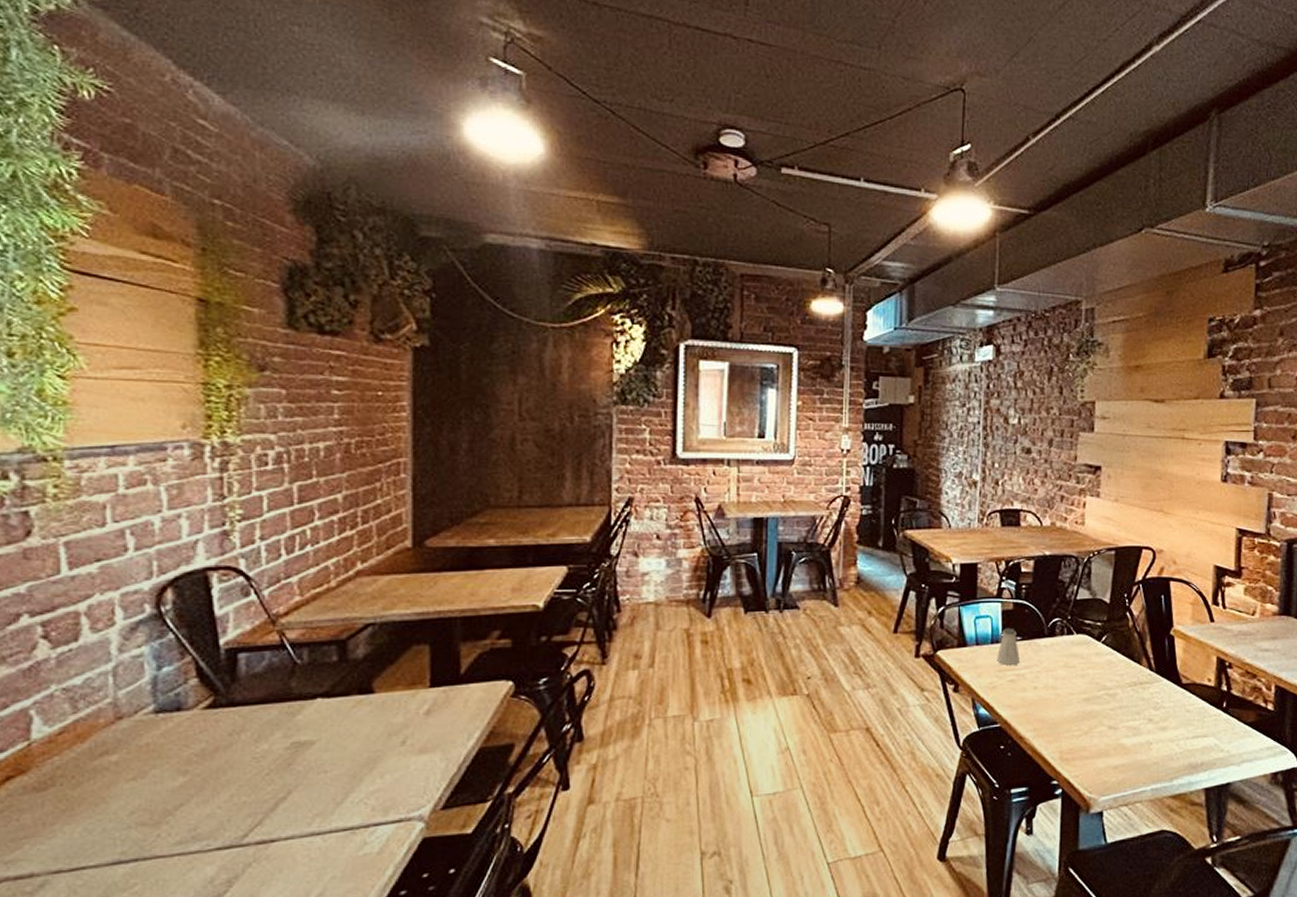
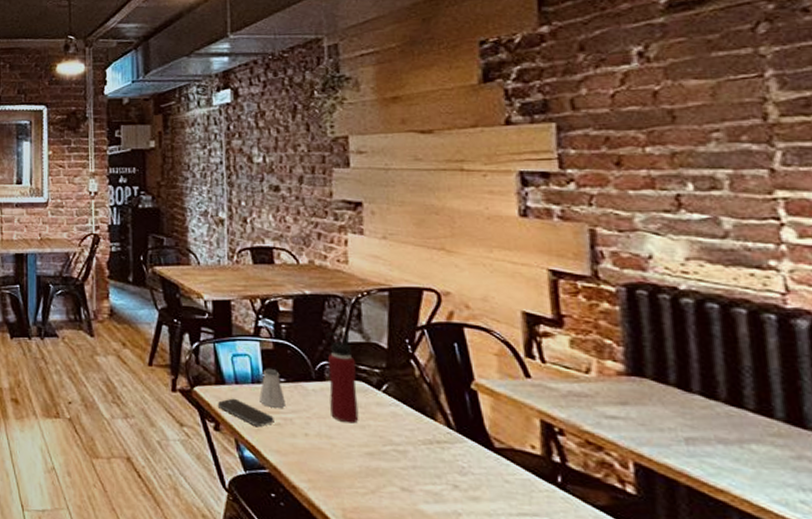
smartphone: none [957,659,1009,685] -> present [217,398,274,427]
water bottle: none [1058,591,1083,674] -> present [325,332,359,424]

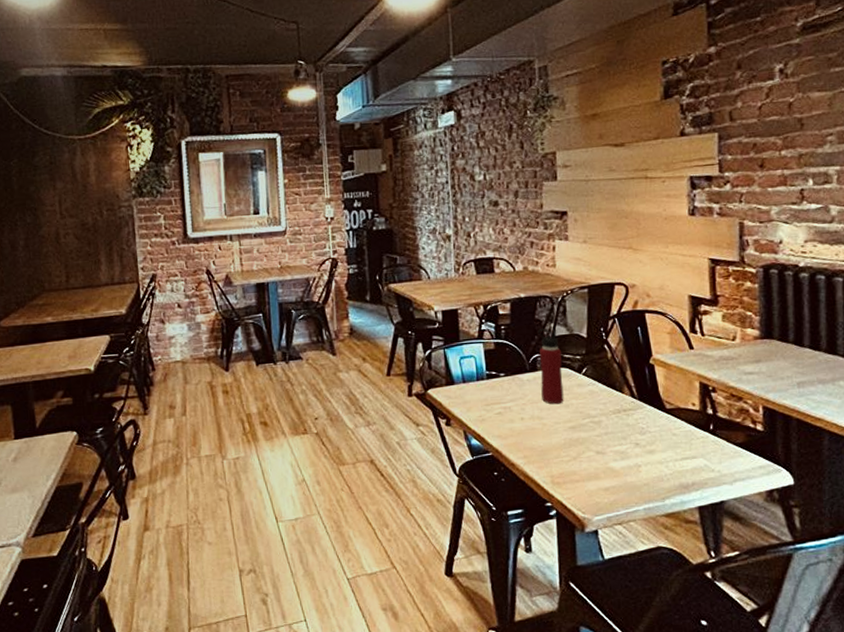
smartphone: present [217,398,274,427] -> none [448,395,496,418]
saltshaker: present [259,368,287,408] -> none [483,365,506,399]

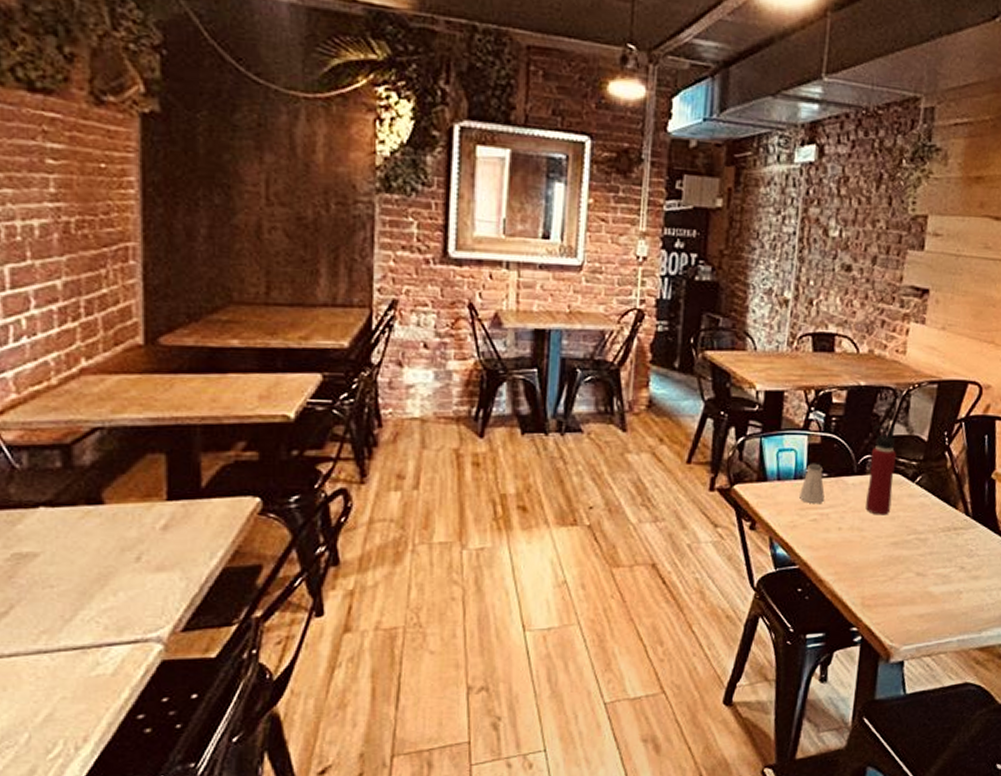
saltshaker: none [483,365,506,399] -> present [800,463,825,503]

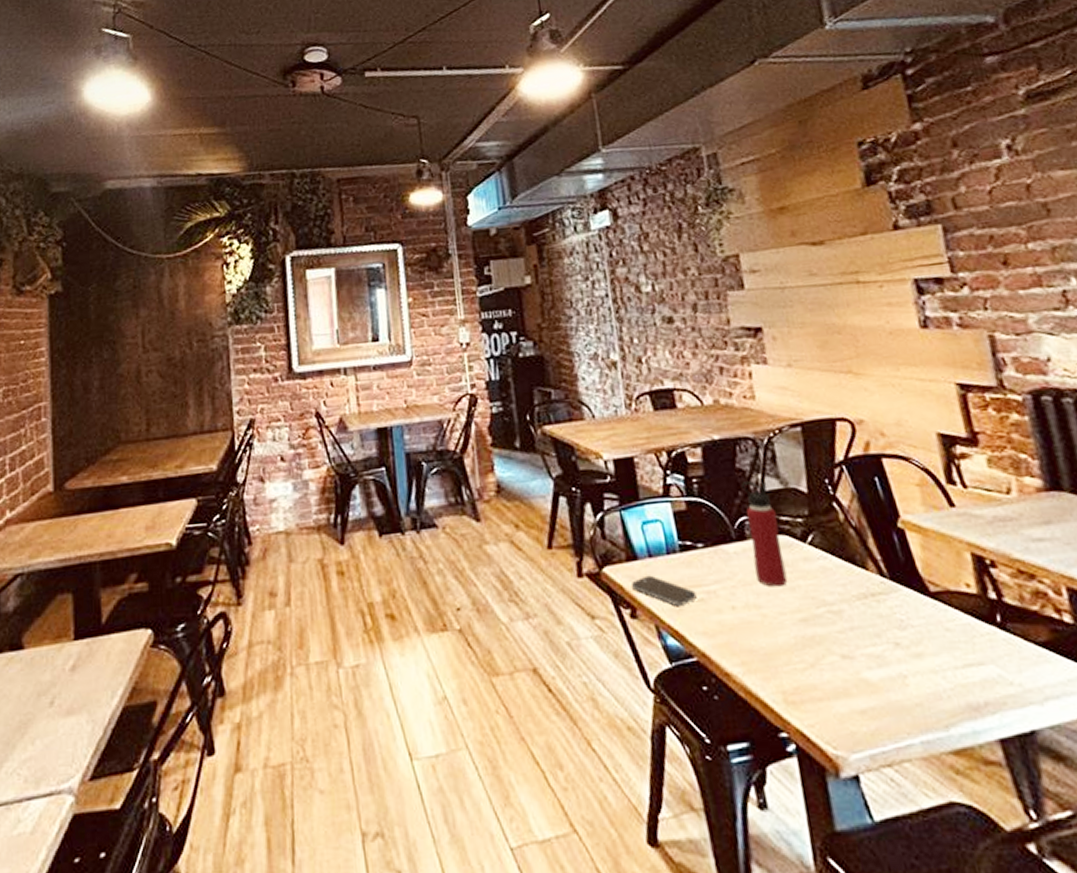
smartphone: none [755,495,811,524] -> present [631,575,697,607]
saltshaker: present [800,463,825,503] -> none [677,532,708,580]

